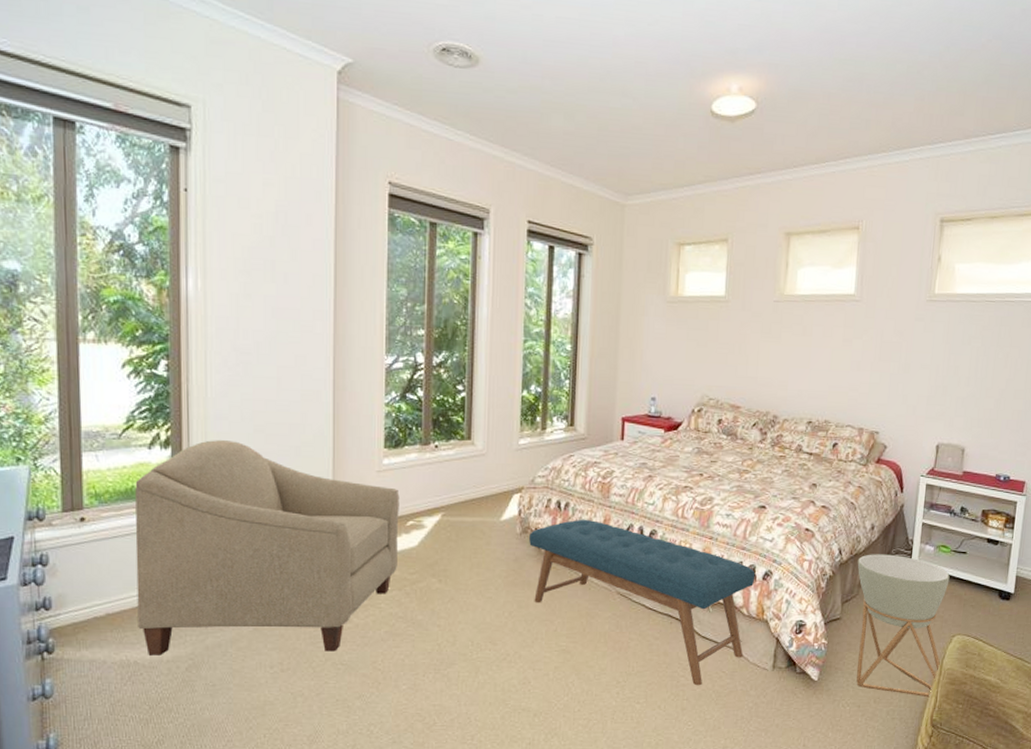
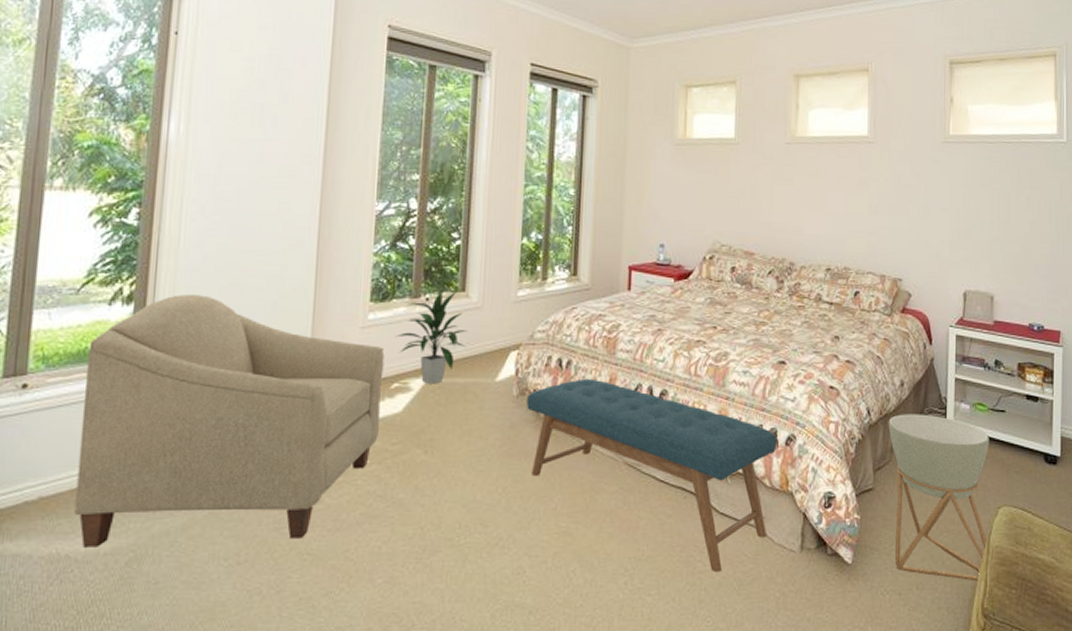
indoor plant: none [408,438,475,522] -> present [395,290,468,384]

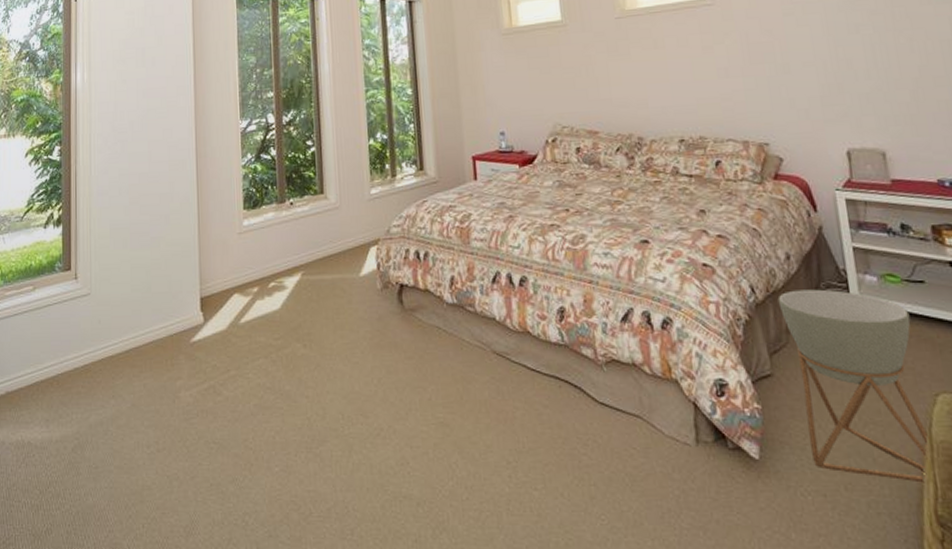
chair: present [74,294,385,548] -> none [32,214,262,435]
indoor plant: present [395,290,468,384] -> none [267,194,330,282]
bench: present [527,378,777,573] -> none [391,269,656,467]

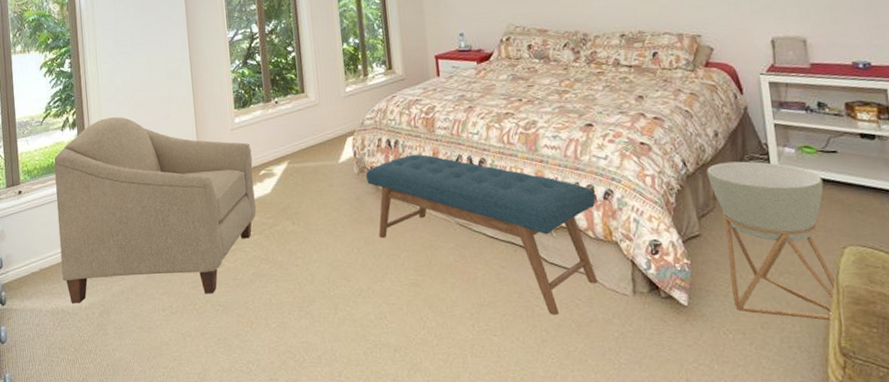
chair: none [32,214,262,435] -> present [54,117,256,304]
bench: none [391,269,656,467] -> present [366,154,598,316]

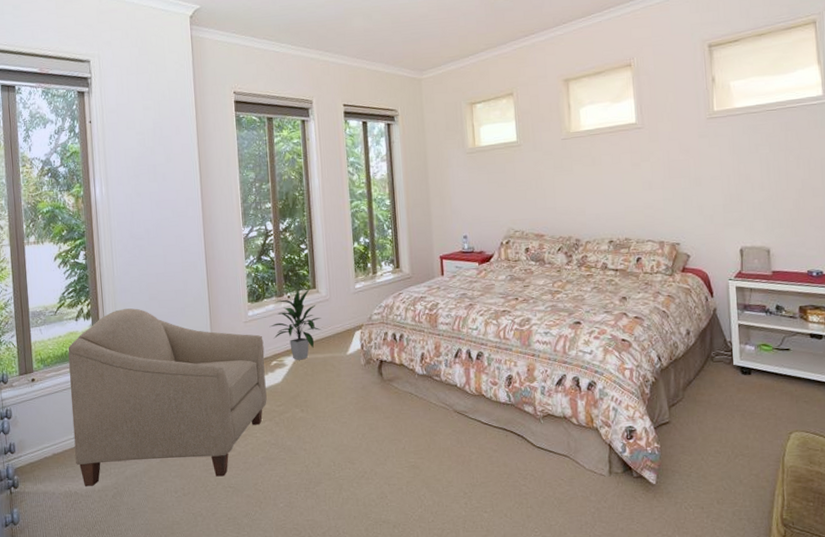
indoor plant: none [257,93,312,169] -> present [269,289,322,360]
bench: present [366,154,598,316] -> none [372,347,580,494]
planter: present [706,161,837,321] -> none [678,357,782,497]

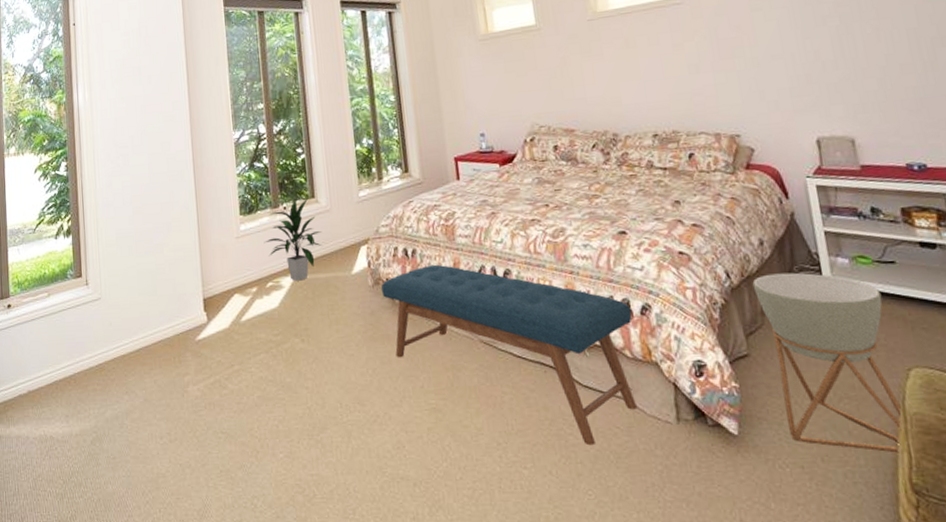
chair: present [68,308,267,487] -> none [46,224,263,430]
bench: none [372,347,580,494] -> present [381,264,638,446]
planter: none [678,357,782,497] -> present [752,272,903,453]

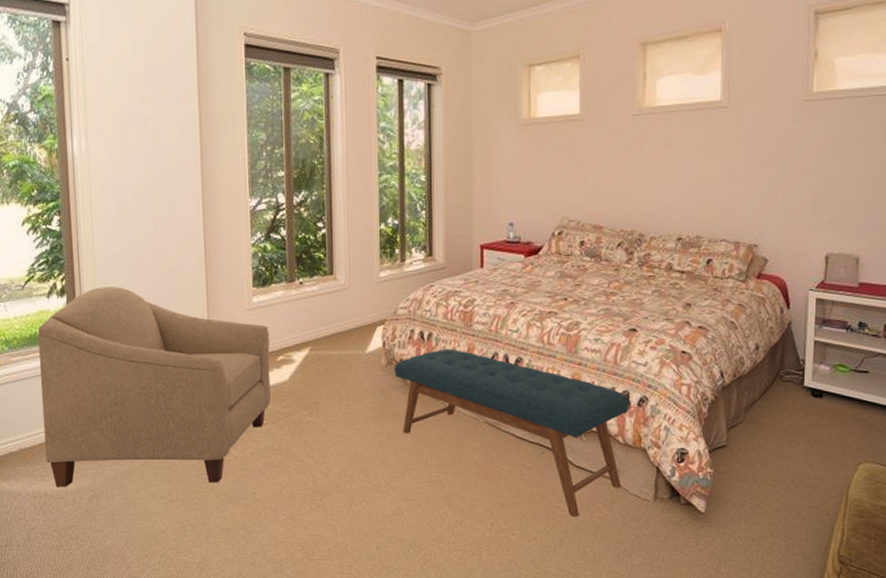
chair: none [46,224,263,430] -> present [37,287,271,487]
indoor plant: present [263,198,322,281] -> none [276,274,339,356]
planter: present [752,272,903,453] -> none [742,376,851,531]

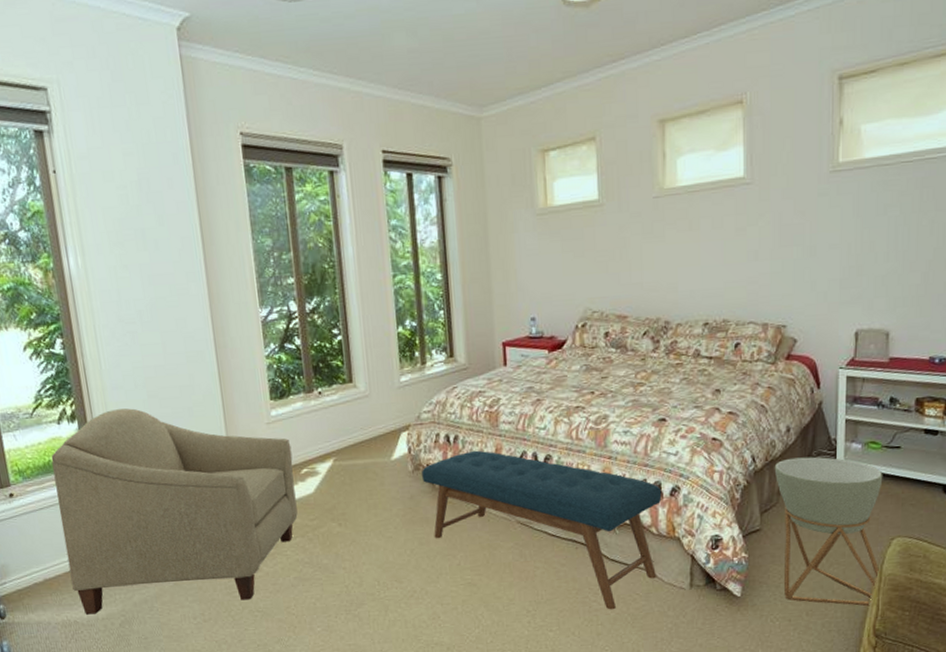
planter: none [742,376,851,531] -> present [774,456,883,607]

